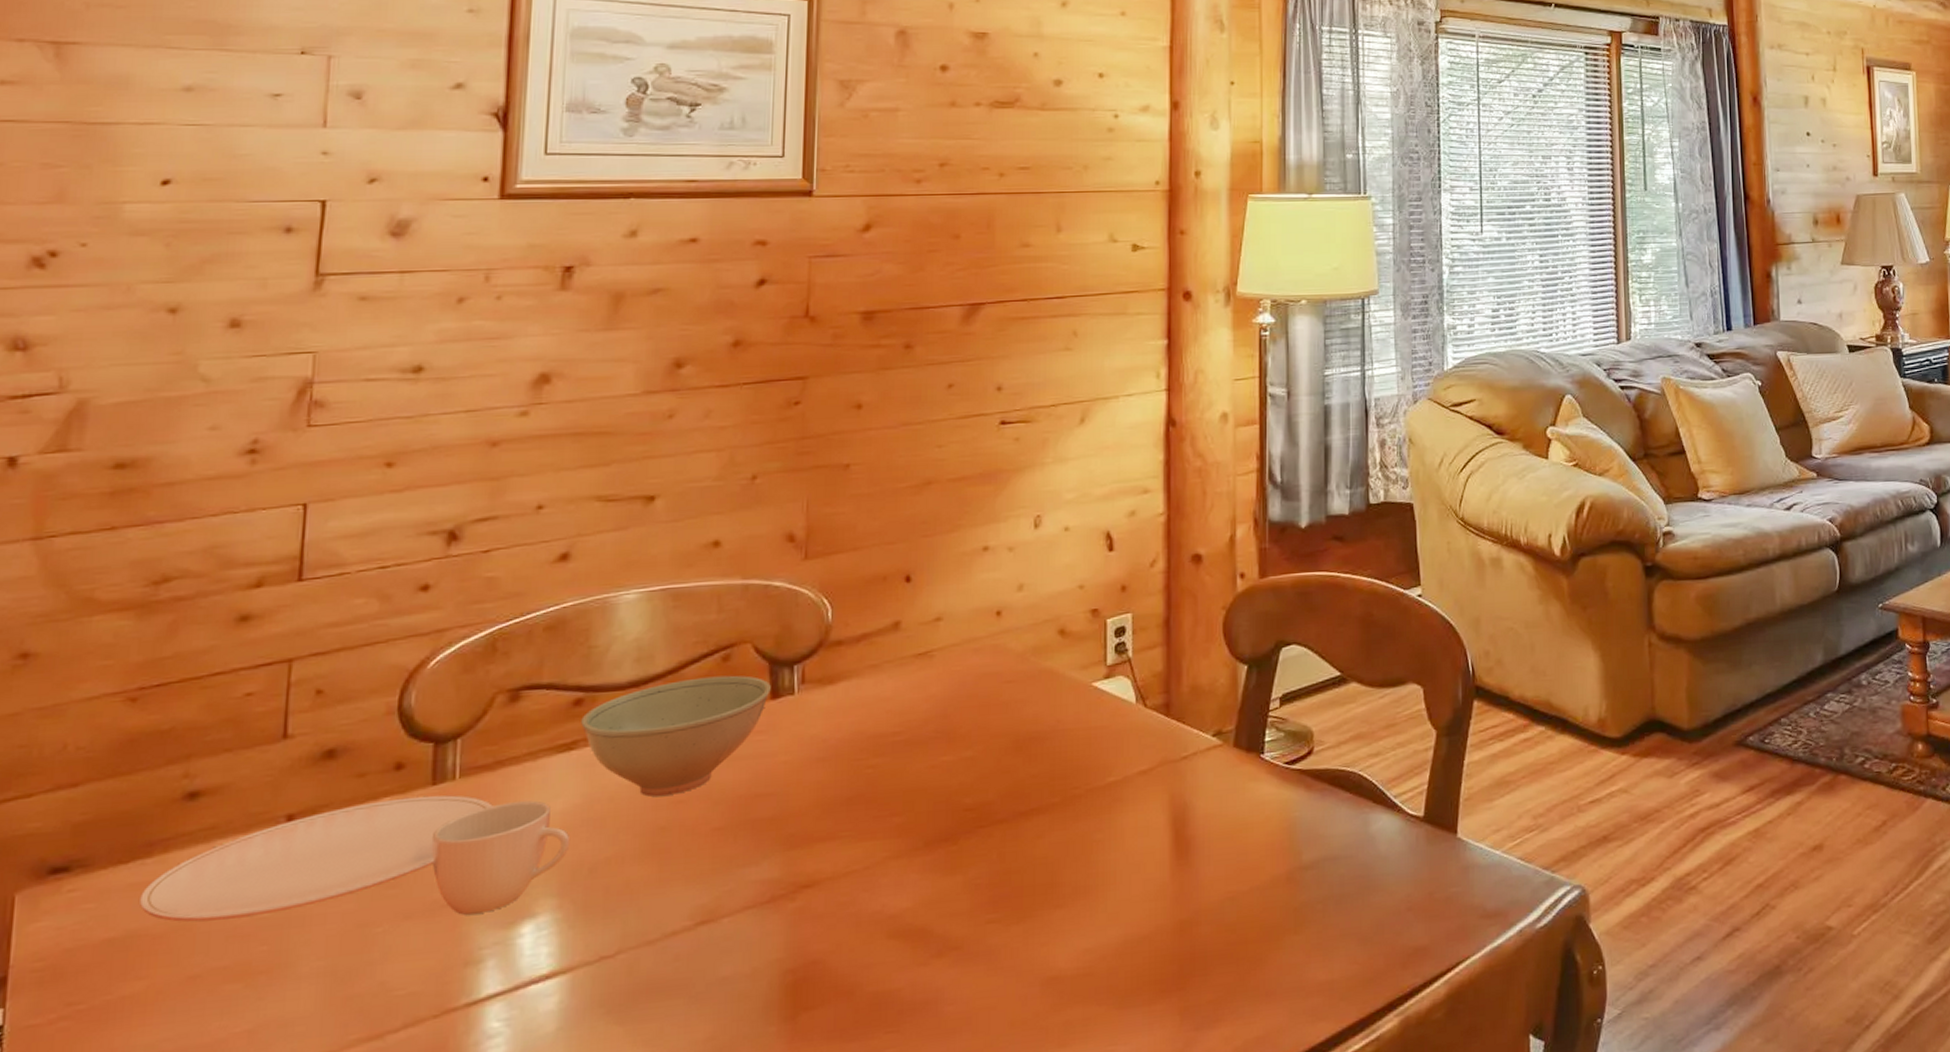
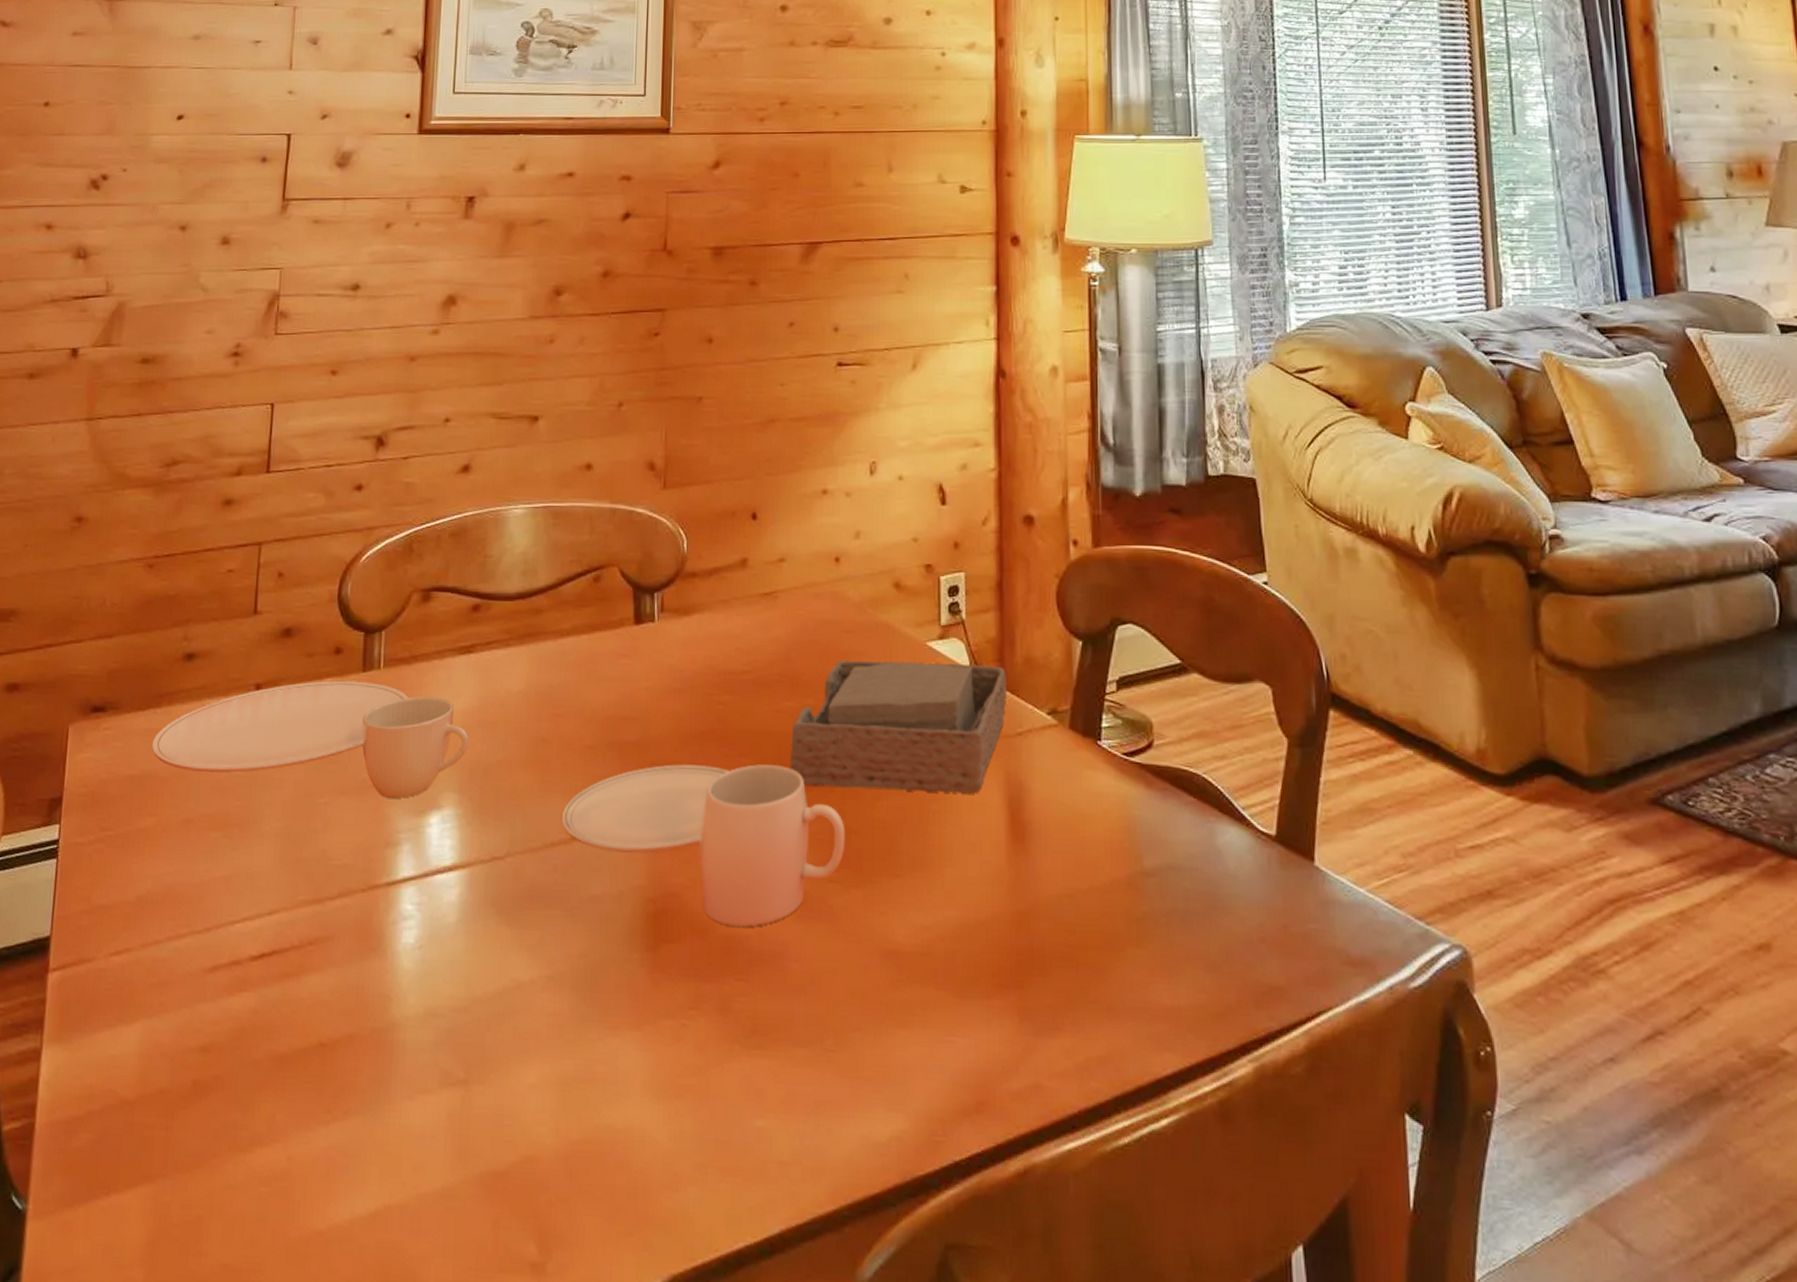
bowl: present [581,675,771,797] -> none [478,595,635,708]
plate: none [685,829,880,930] -> present [562,764,730,853]
mug: none [844,819,1005,983] -> present [699,764,846,927]
napkin holder: none [945,698,1173,835] -> present [789,660,1008,795]

